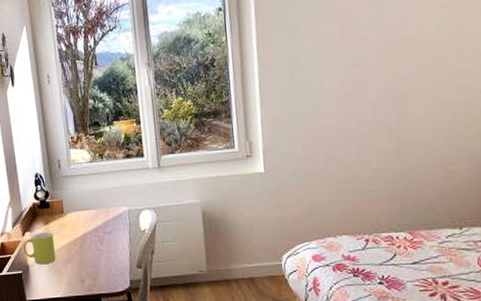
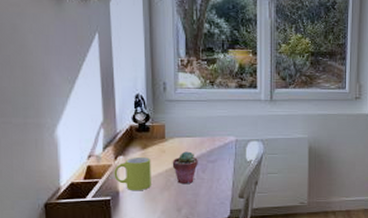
potted succulent: none [72,224,96,257] -> present [172,151,198,185]

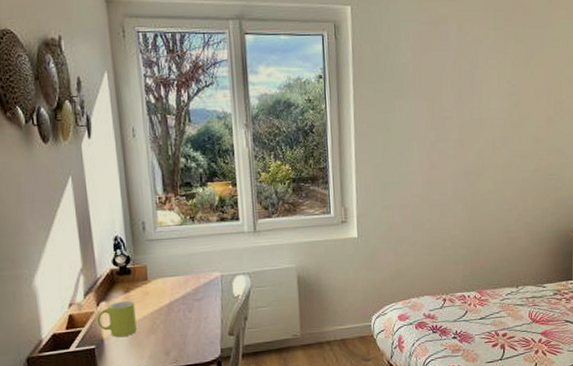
potted succulent: present [172,151,198,185] -> none [156,291,184,327]

